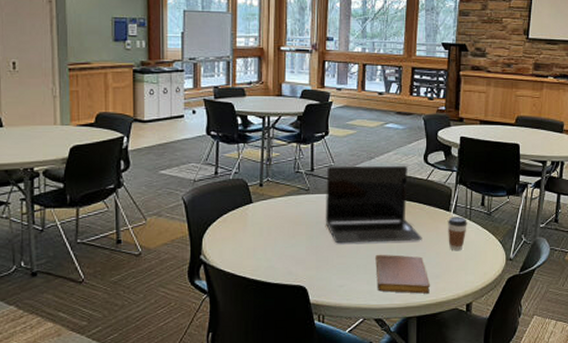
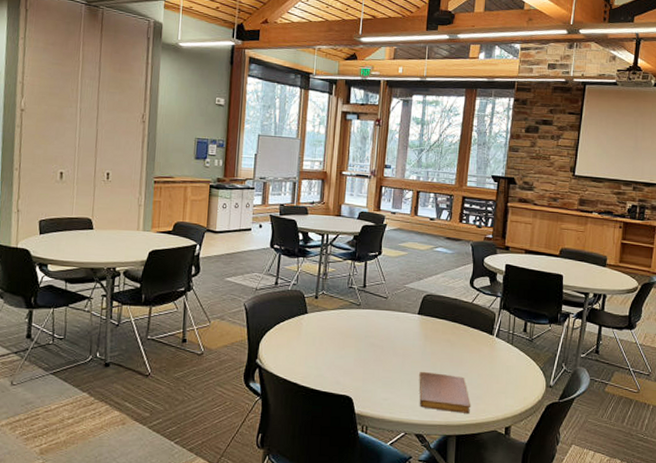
laptop: present [325,165,422,244] -> none [373,284,465,362]
coffee cup: present [448,216,467,251] -> none [490,340,509,375]

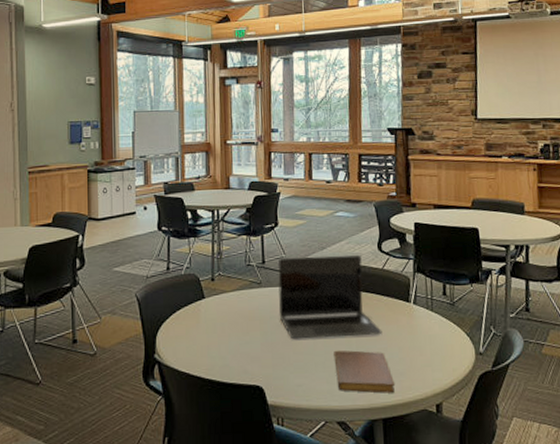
laptop: none [373,284,465,362] -> present [278,254,383,340]

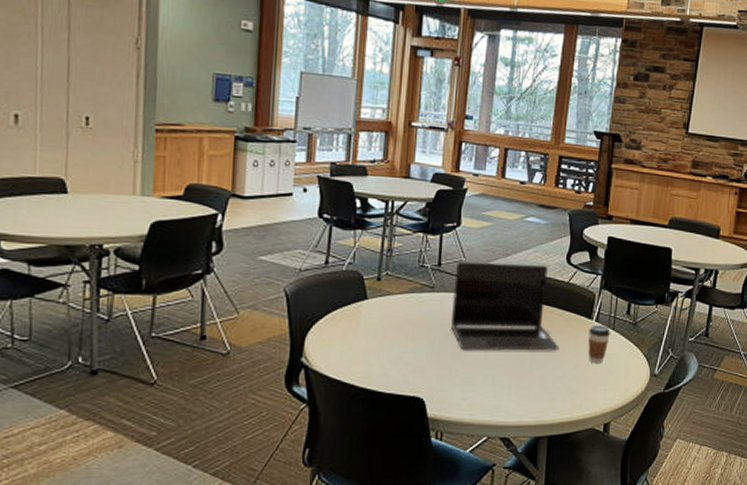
notebook: present [334,350,395,394] -> none [505,365,566,411]
coffee cup: none [408,307,430,346] -> present [588,325,610,364]

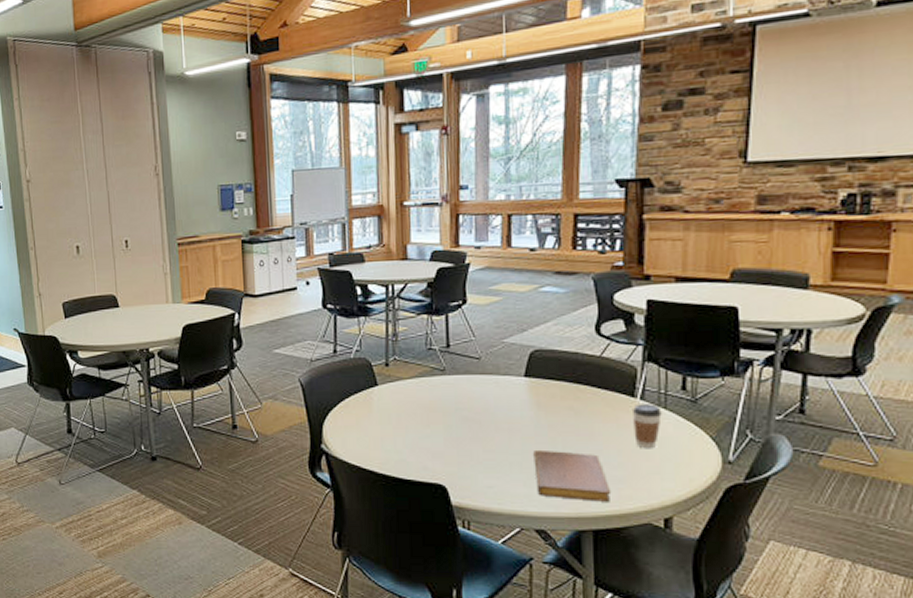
laptop: present [450,261,560,351] -> none [466,338,597,435]
notebook: none [505,365,566,411] -> present [533,451,612,502]

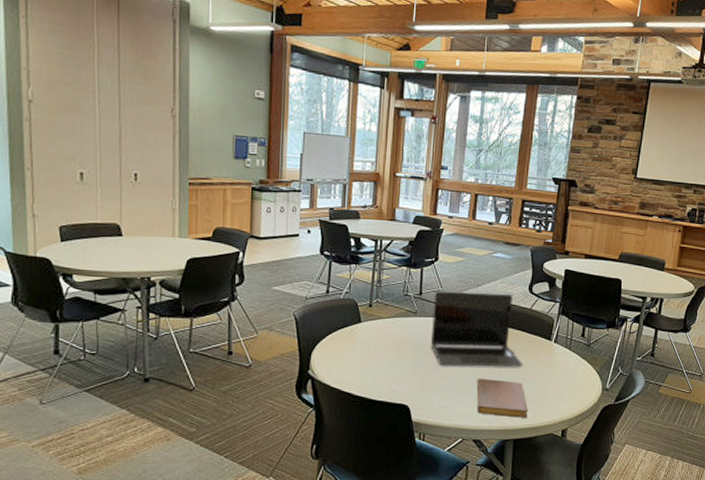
laptop: none [466,338,597,435] -> present [430,291,523,368]
coffee cup: present [633,404,662,449] -> none [547,346,567,379]

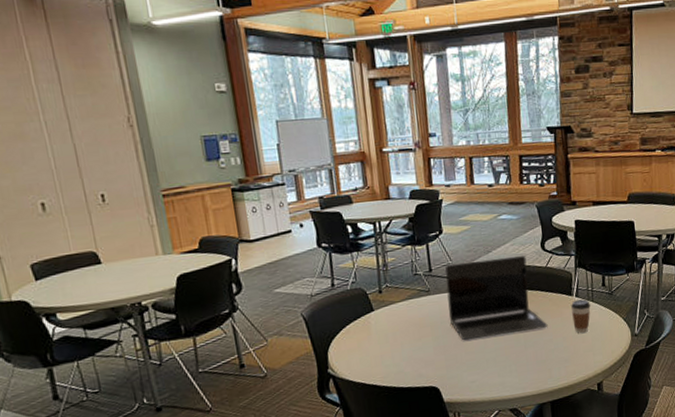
notebook: present [477,379,529,418] -> none [503,343,561,382]
coffee cup: none [547,346,567,379] -> present [571,299,591,334]

